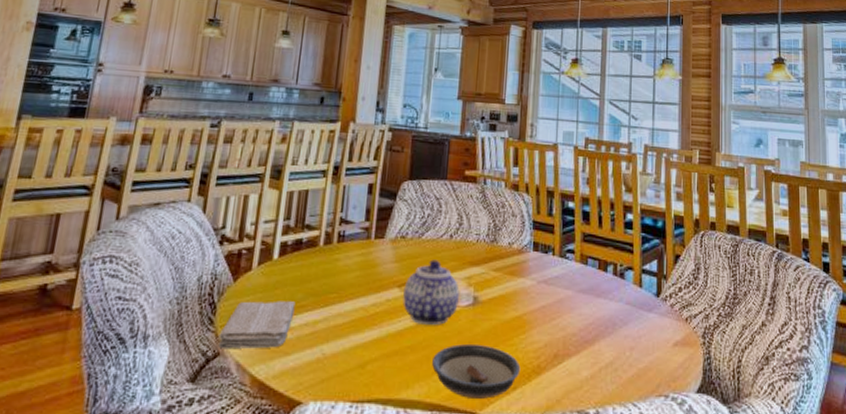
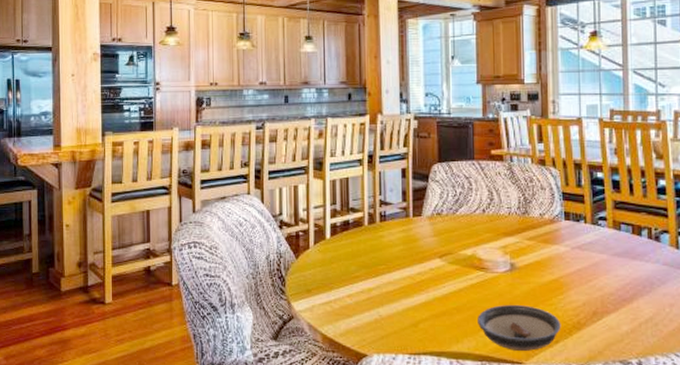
washcloth: present [217,301,296,350] -> none [290,273,351,314]
teapot: present [403,259,460,326] -> none [445,232,497,290]

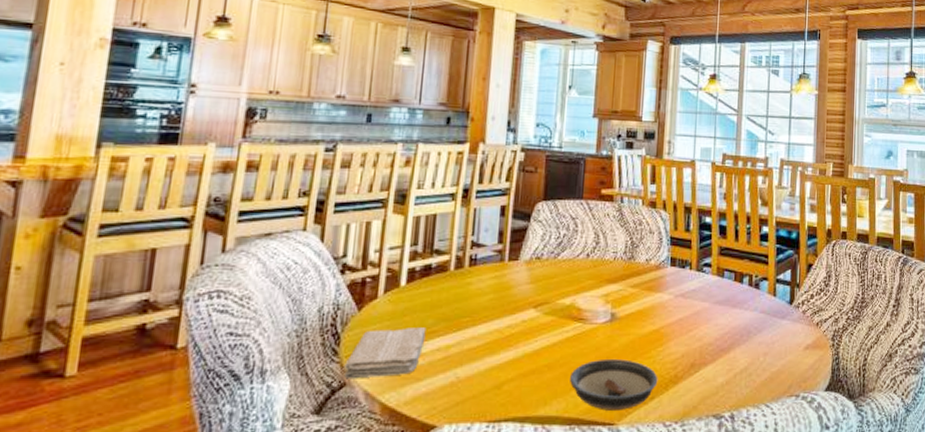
washcloth: none [290,273,351,314] -> present [343,327,426,379]

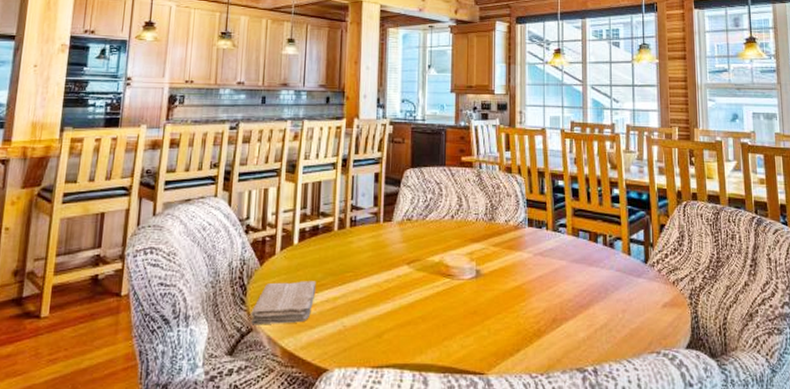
saucer: present [570,359,658,411] -> none [442,313,523,361]

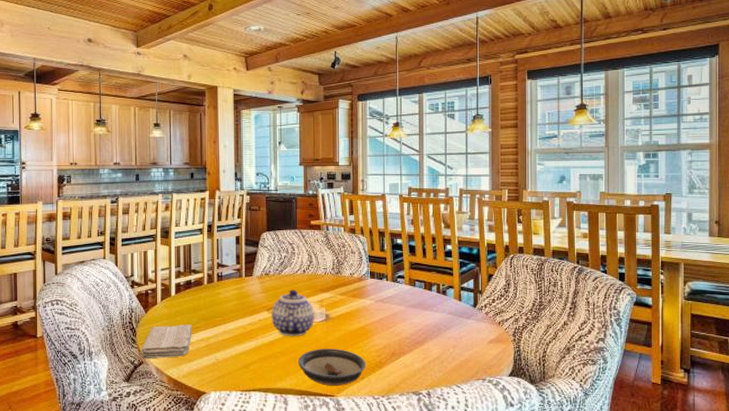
teapot: none [412,238,463,298] -> present [271,289,314,337]
saucer: none [442,313,523,361] -> present [298,349,366,386]

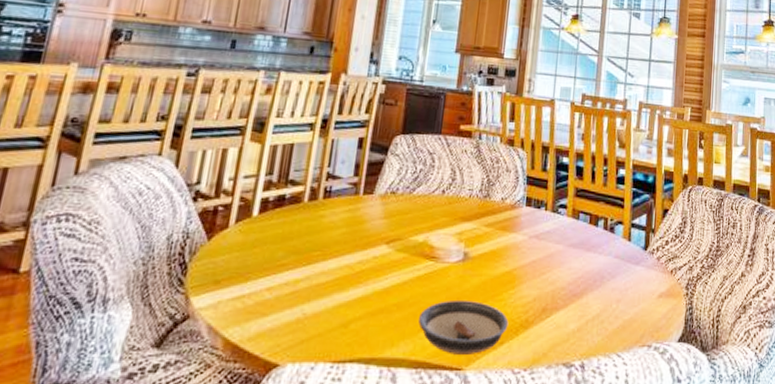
washcloth: present [141,324,192,359] -> none [187,259,276,312]
teapot: present [271,289,314,337] -> none [390,215,450,283]

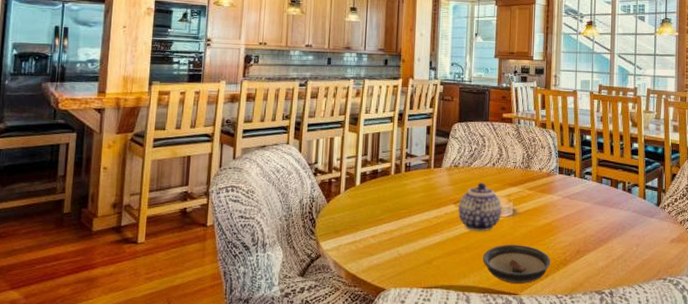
teapot: none [390,215,450,283] -> present [458,182,502,232]

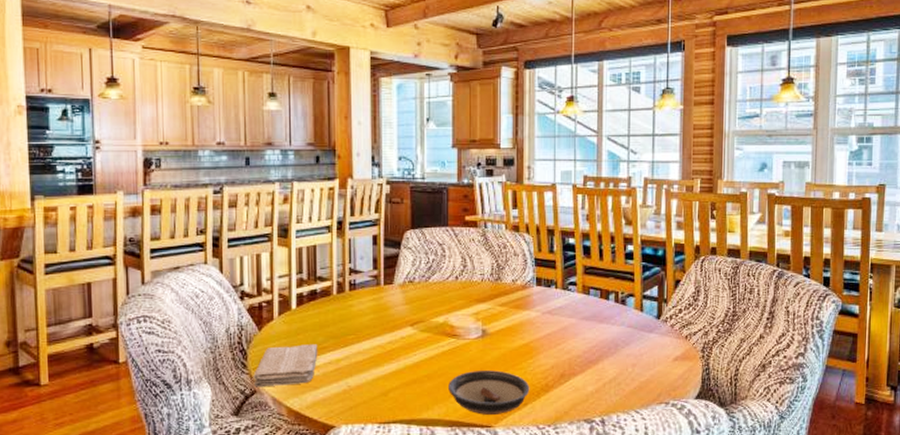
washcloth: none [319,216,376,252] -> present [253,344,318,388]
teapot: present [458,182,502,232] -> none [416,299,468,357]

